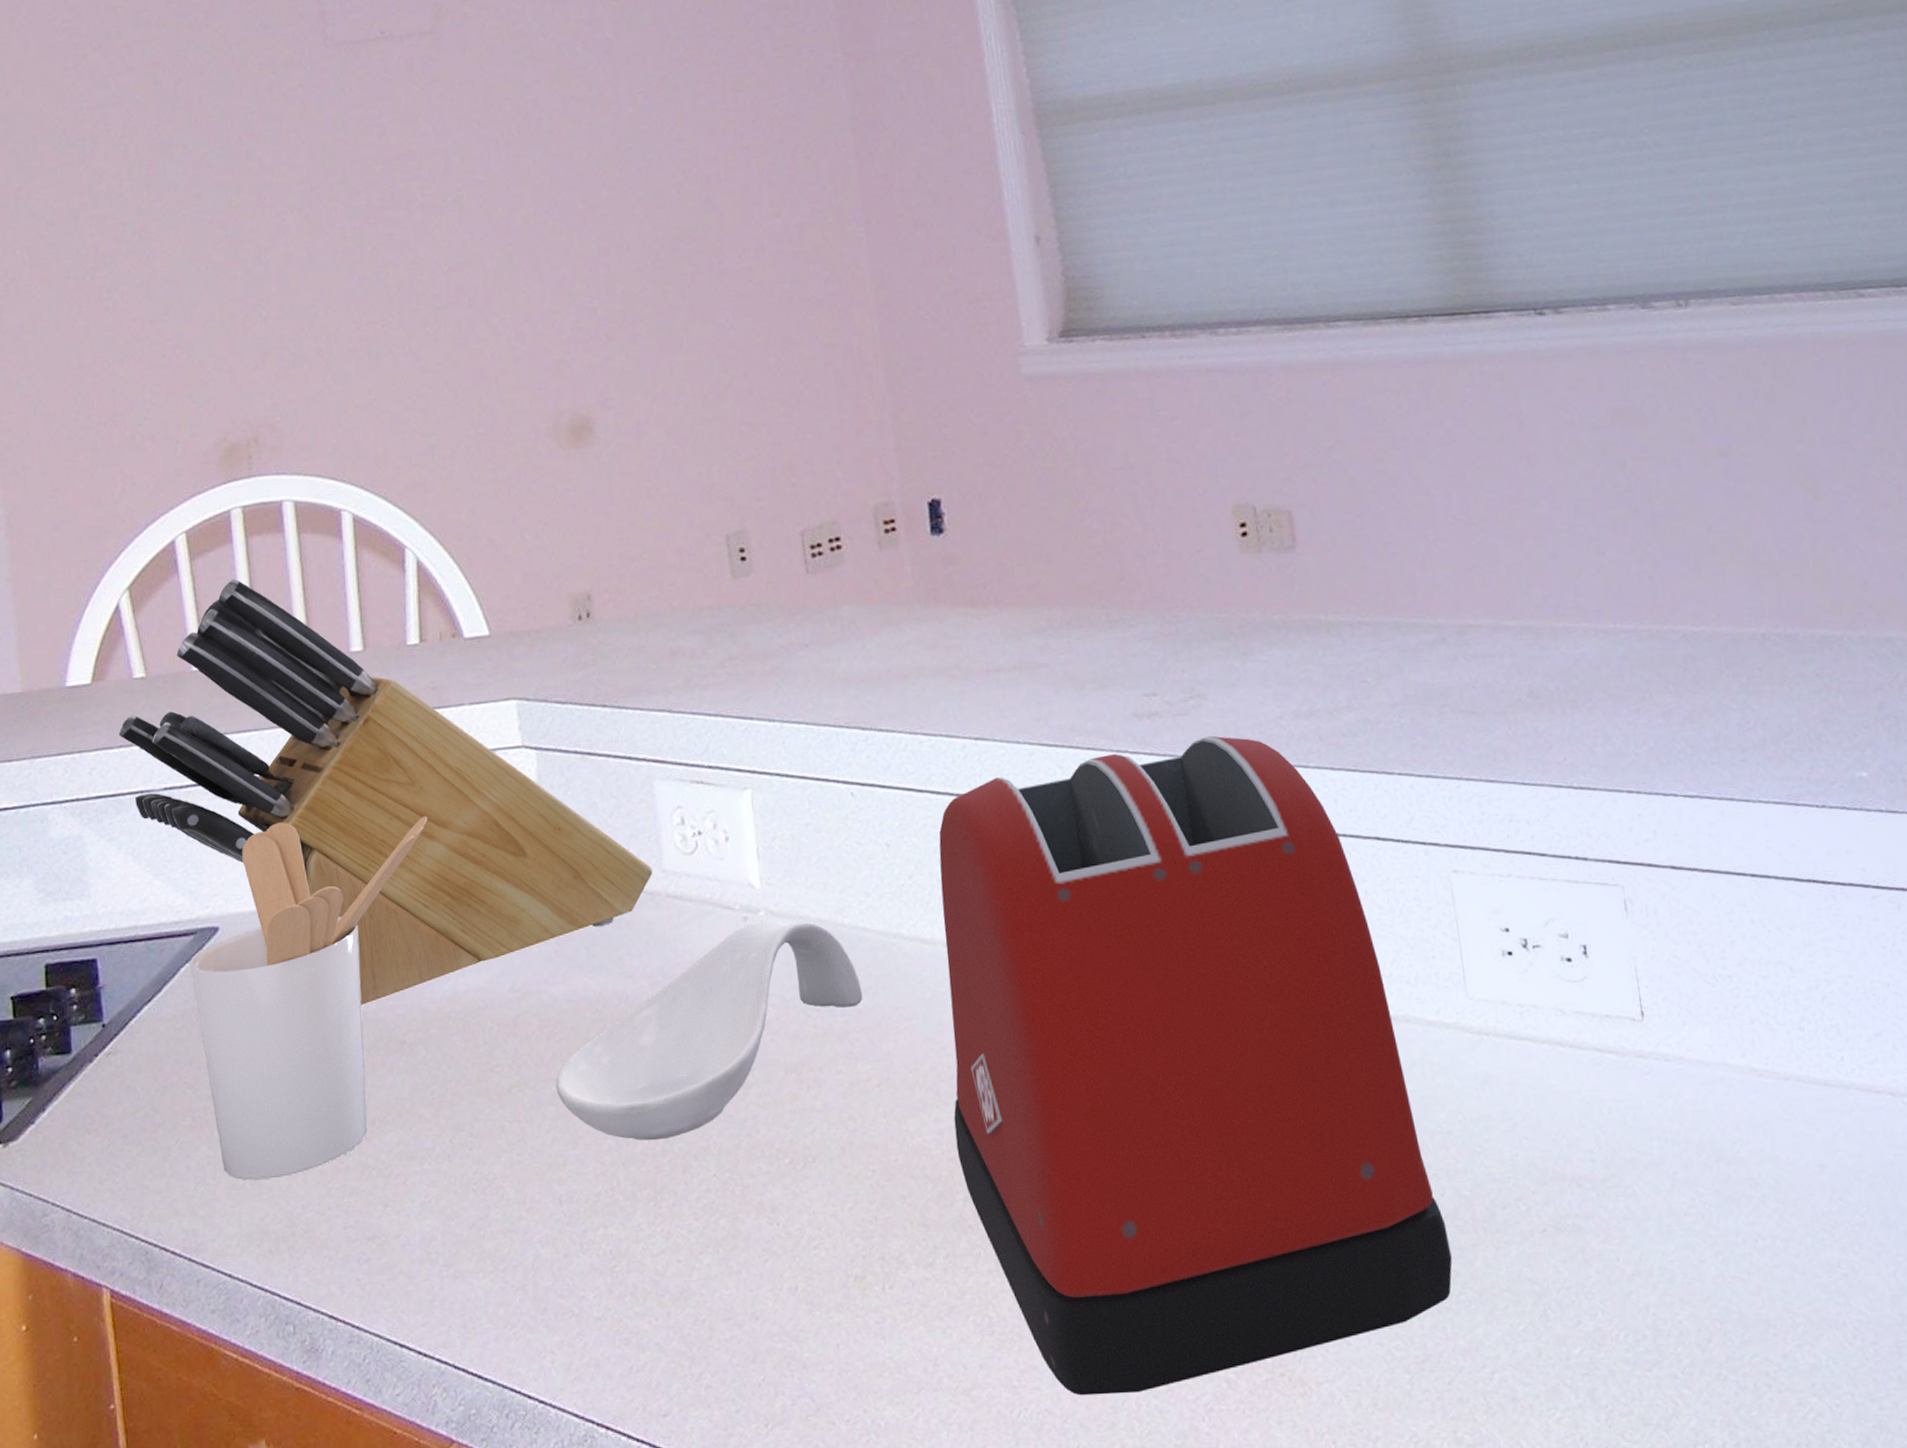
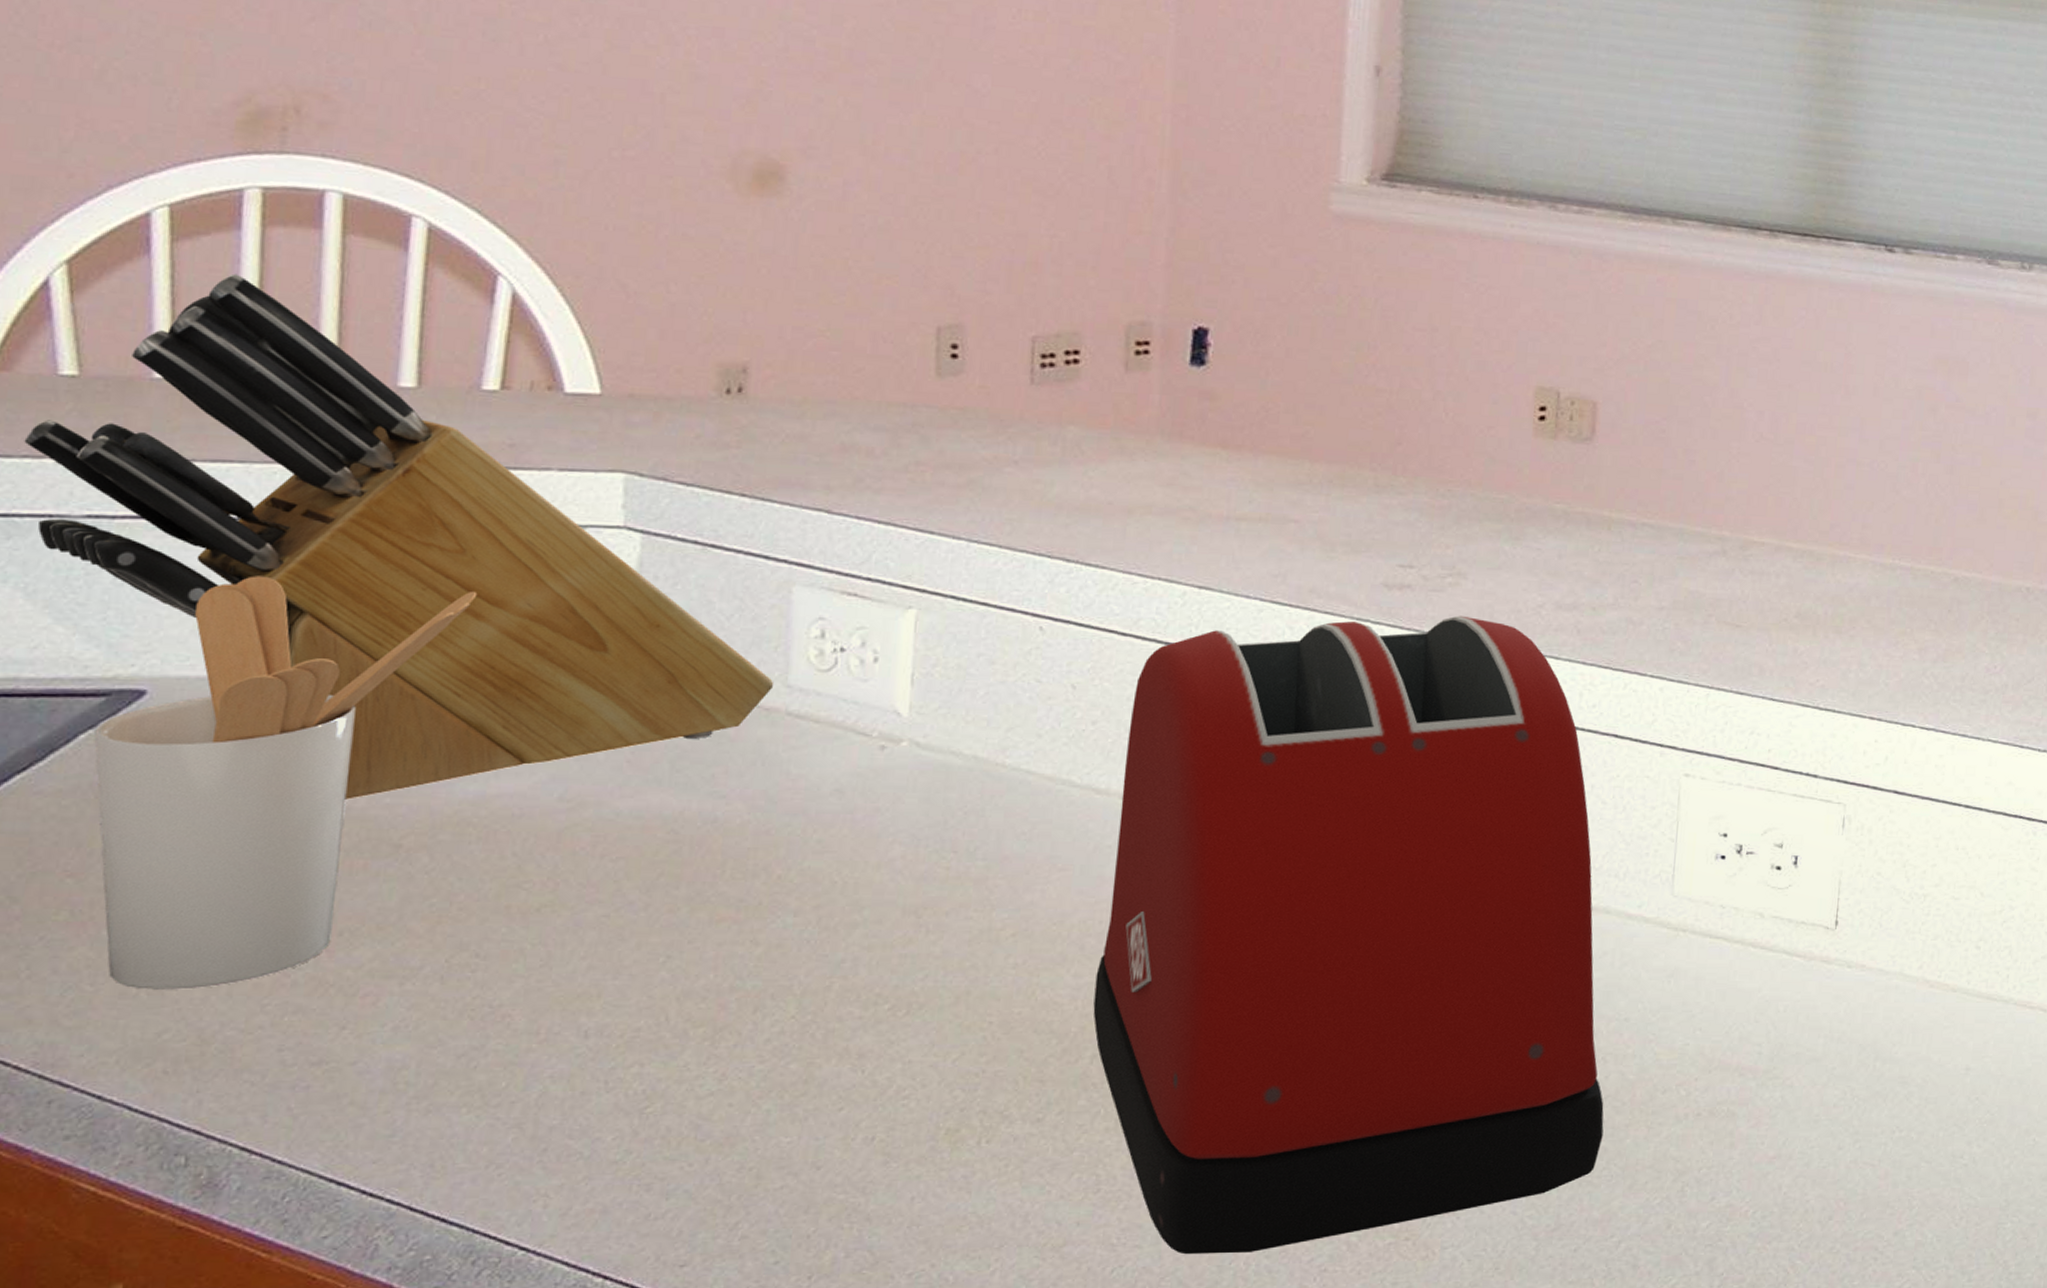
spoon rest: present [555,919,863,1141] -> none [602,751,1013,976]

